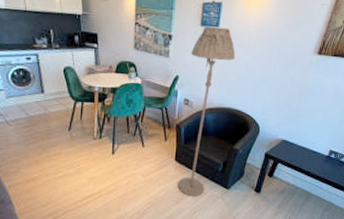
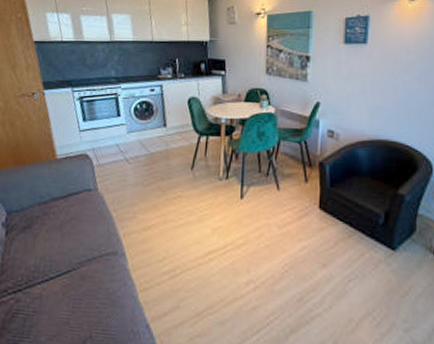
floor lamp: present [178,27,236,196] -> none [325,43,391,258]

